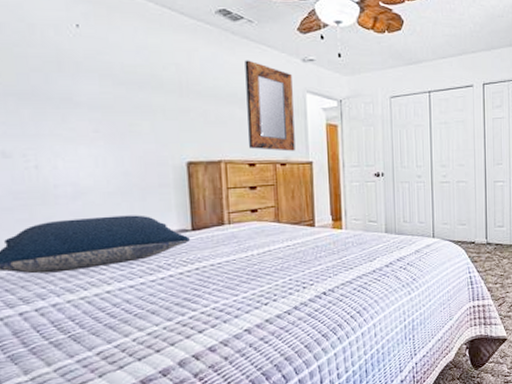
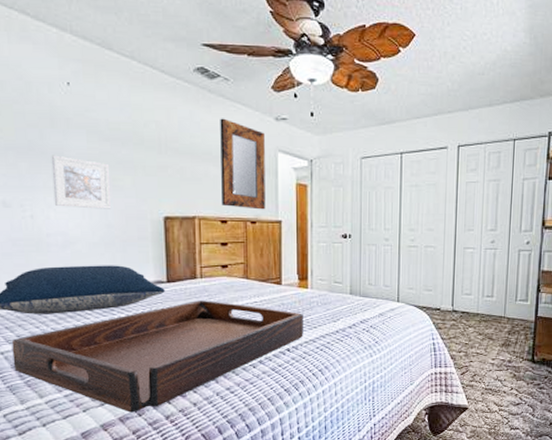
serving tray: none [12,247,340,374] -> present [11,300,303,413]
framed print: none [58,100,128,157] -> present [51,155,112,209]

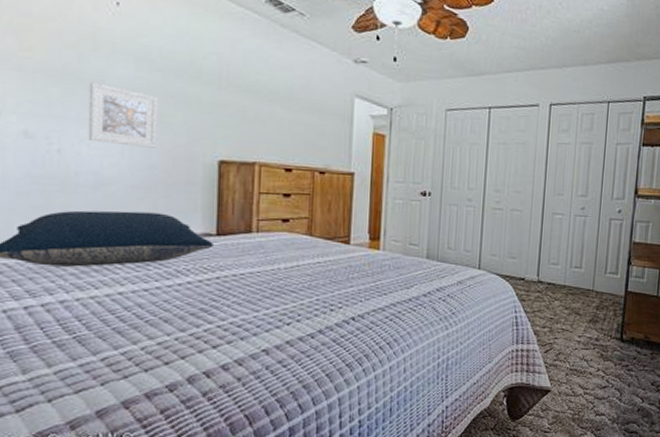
serving tray: present [11,300,303,413] -> none [18,258,373,388]
home mirror: present [220,118,266,210] -> none [288,55,341,160]

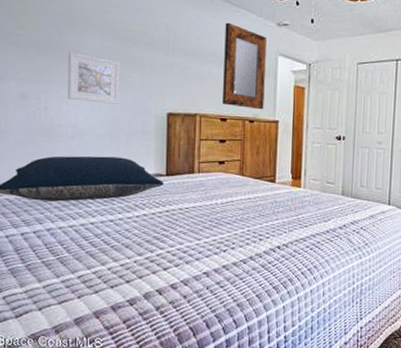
home mirror: none [288,55,341,160] -> present [223,22,266,110]

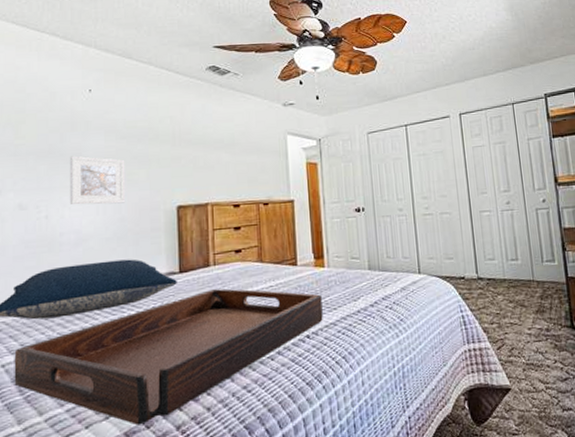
serving tray: none [17,194,295,302] -> present [14,288,323,426]
home mirror: present [223,22,266,110] -> none [231,108,277,191]

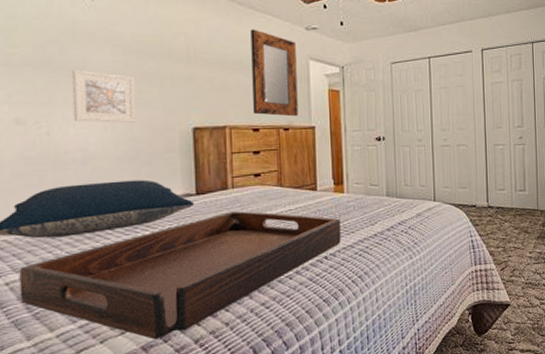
home mirror: none [231,108,277,191] -> present [250,29,298,117]

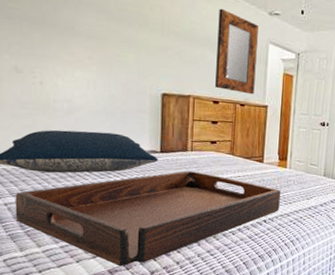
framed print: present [71,69,137,123] -> none [62,28,116,82]

